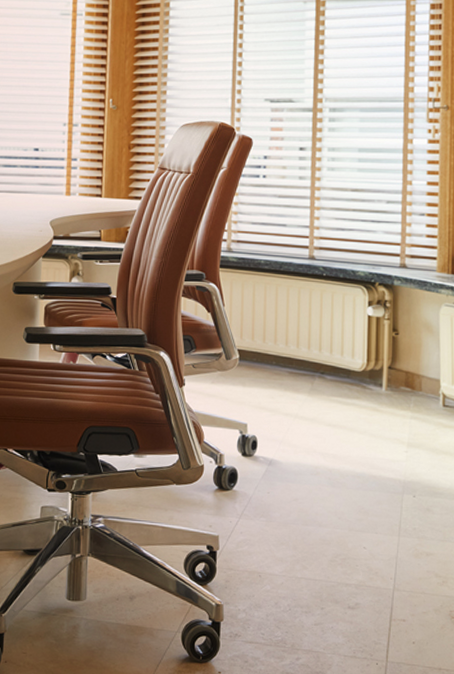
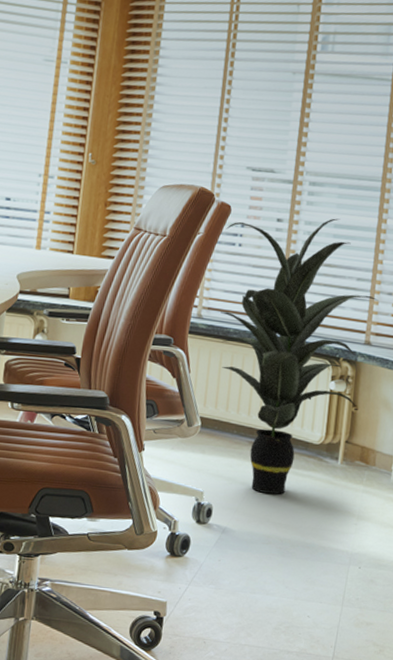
indoor plant: none [249,142,411,425] -> present [220,218,379,495]

